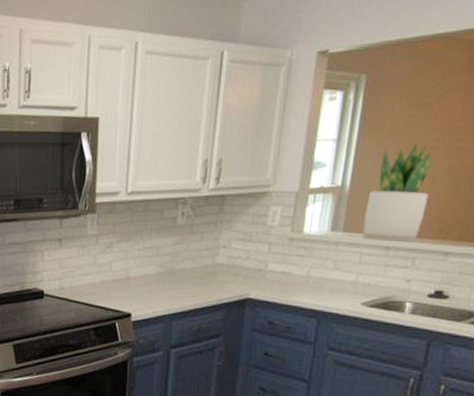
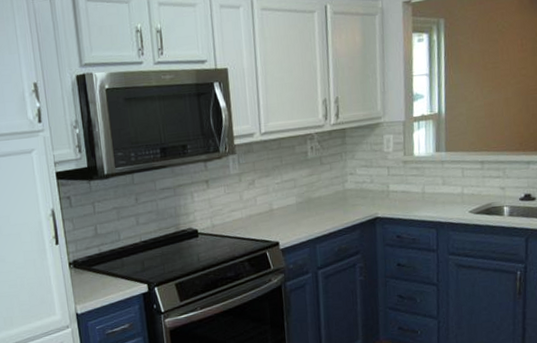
planter: present [363,143,435,243] -> none [460,73,507,157]

